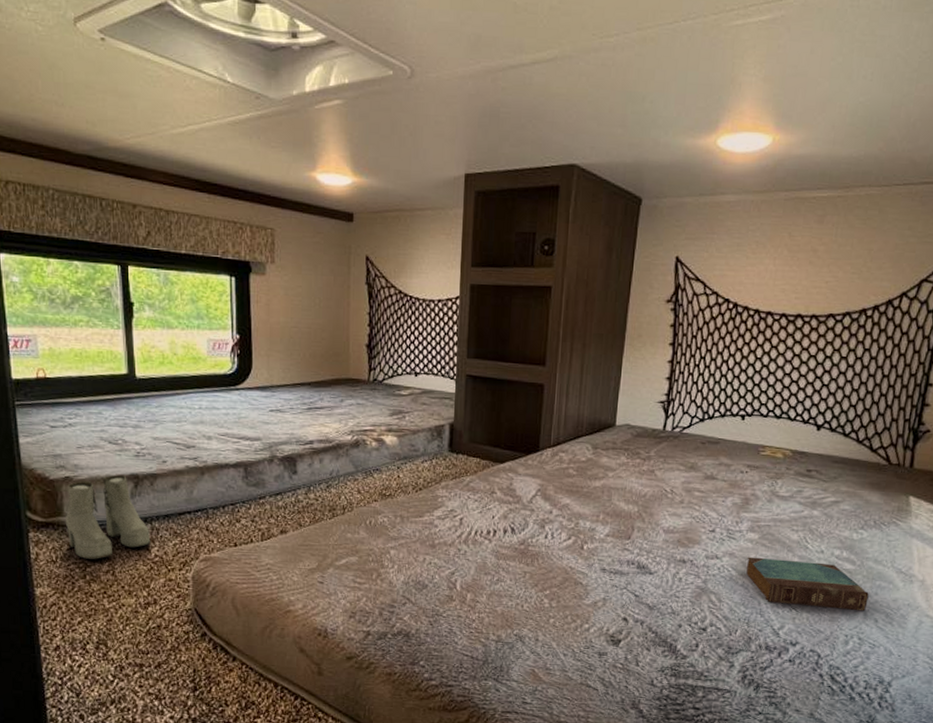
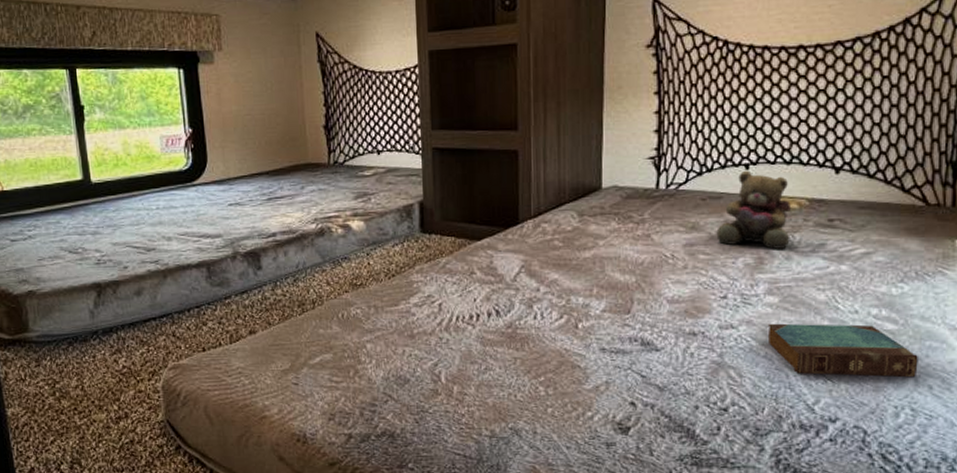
boots: present [65,475,151,559] -> none [31,285,118,375]
teddy bear: none [711,420,777,492] -> present [716,170,792,249]

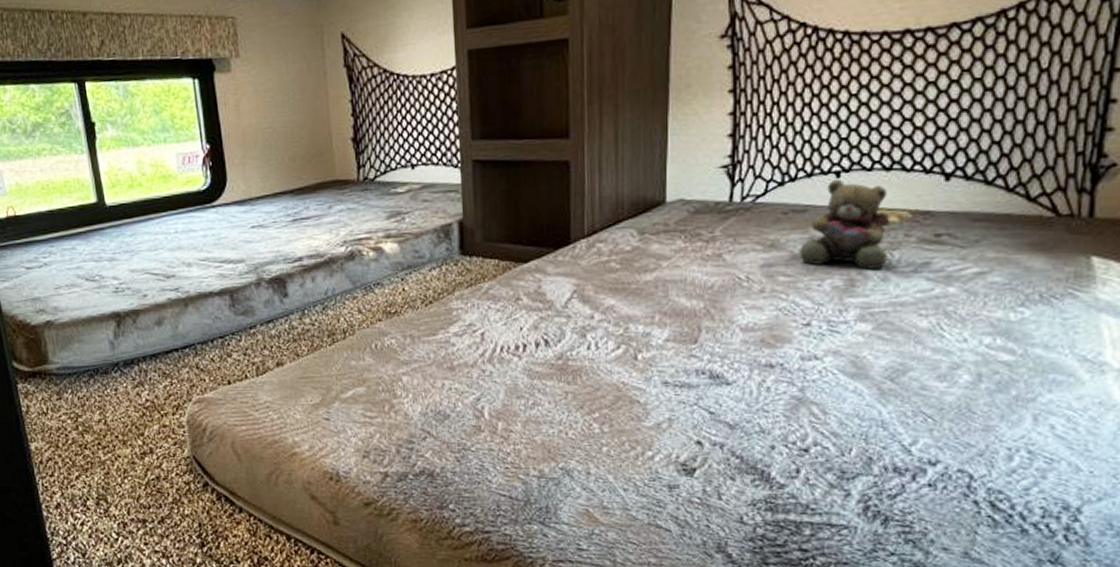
book: present [767,323,918,378] -> none [858,354,1039,416]

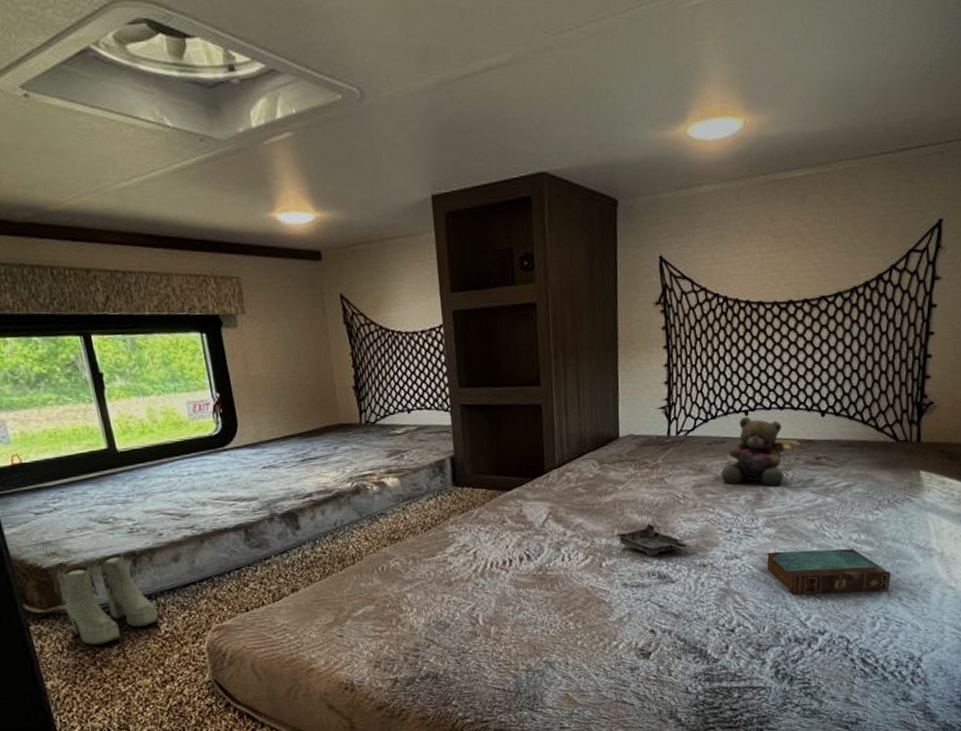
boots: none [50,315,140,408] -> present [62,554,159,645]
tray: none [656,310,755,350] -> present [615,524,692,556]
book: none [858,354,1039,416] -> present [766,549,890,595]

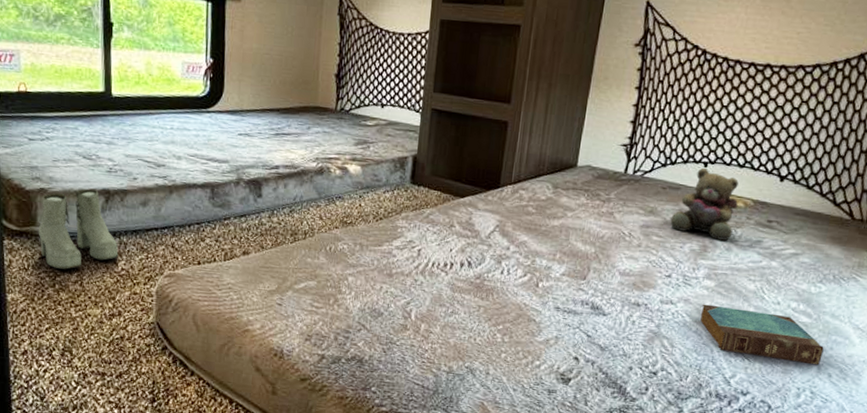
tray: present [615,524,692,556] -> none [557,254,629,286]

